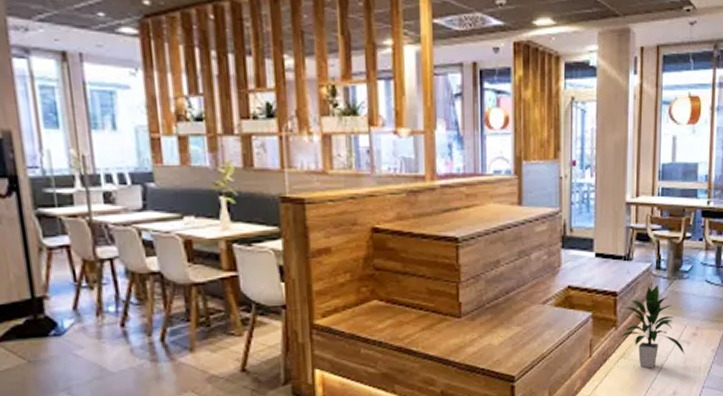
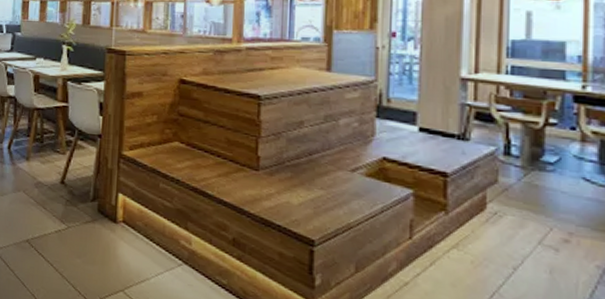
indoor plant: present [619,284,685,369] -> none [451,172,551,270]

